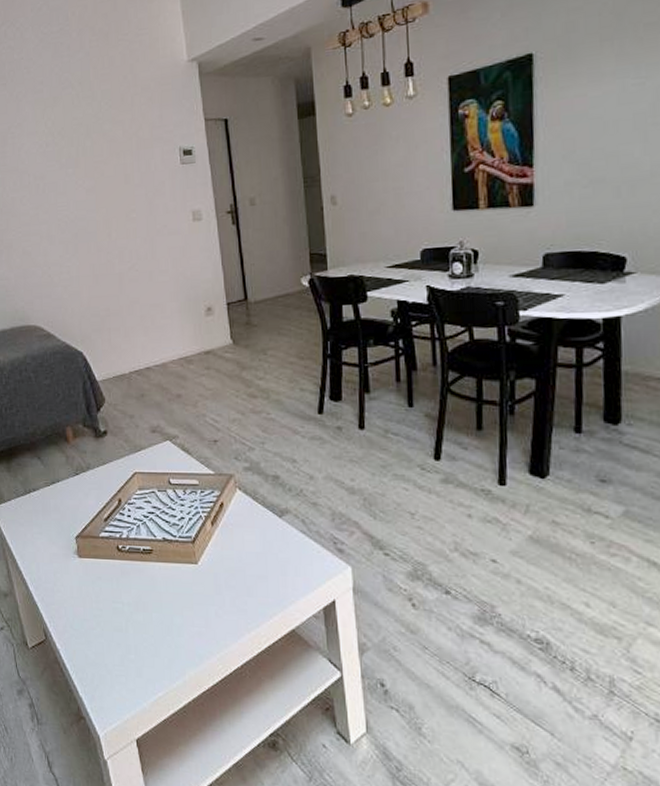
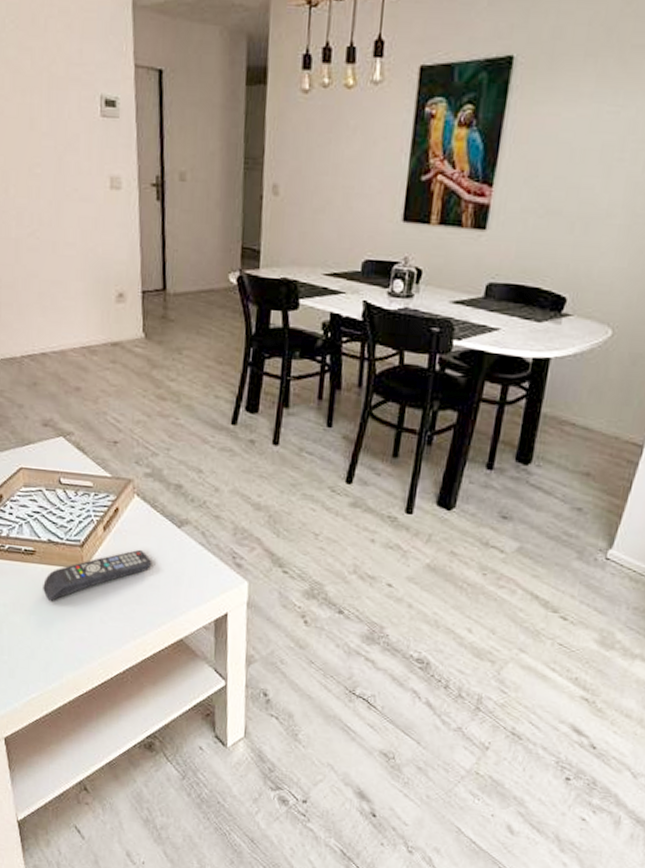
remote control: none [161,541,258,599] -> present [43,549,151,602]

